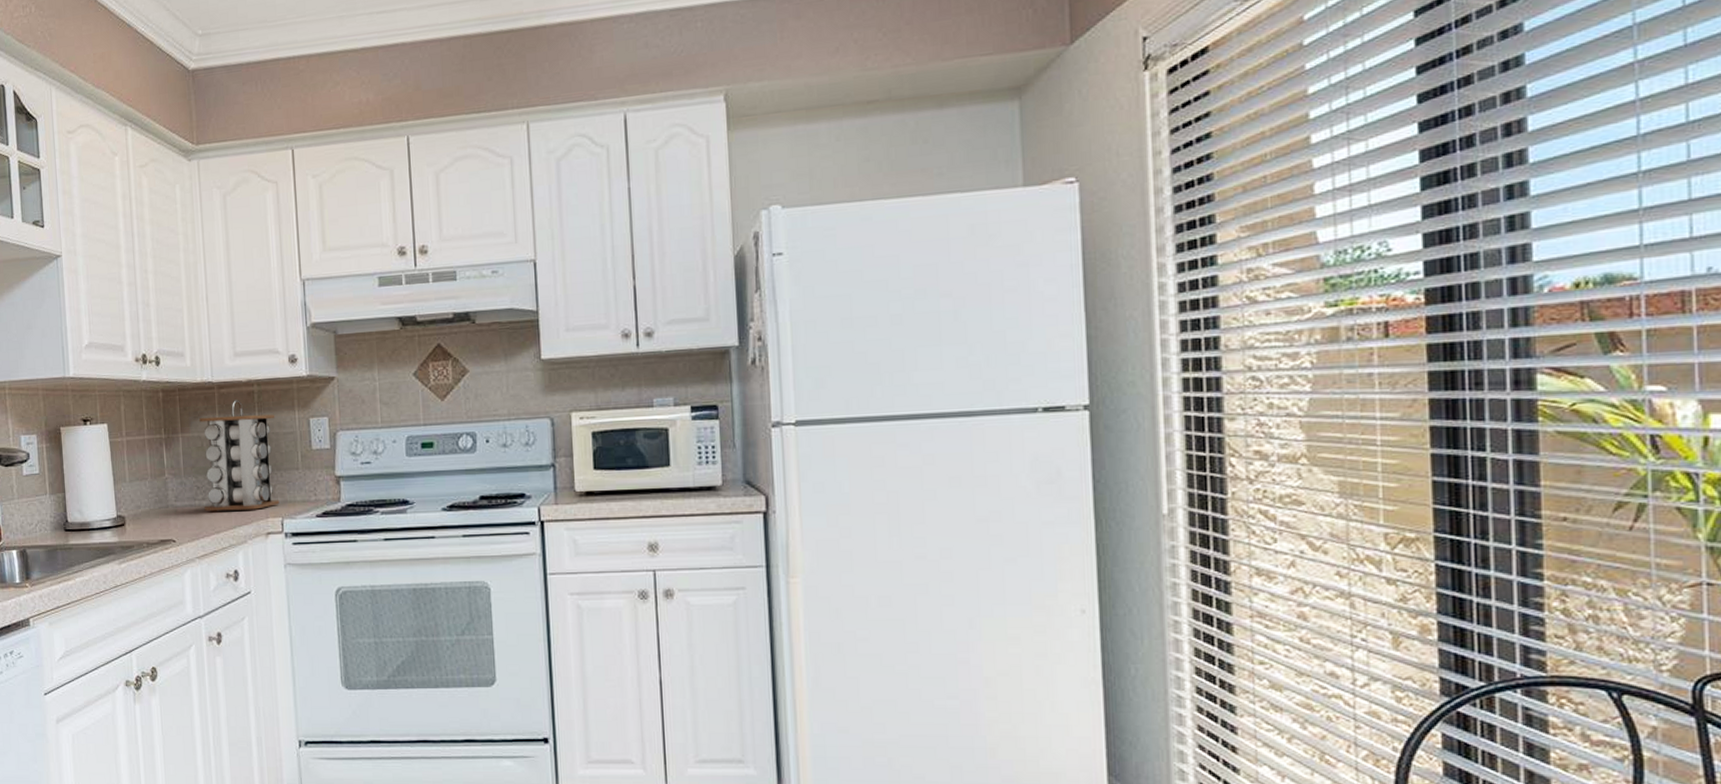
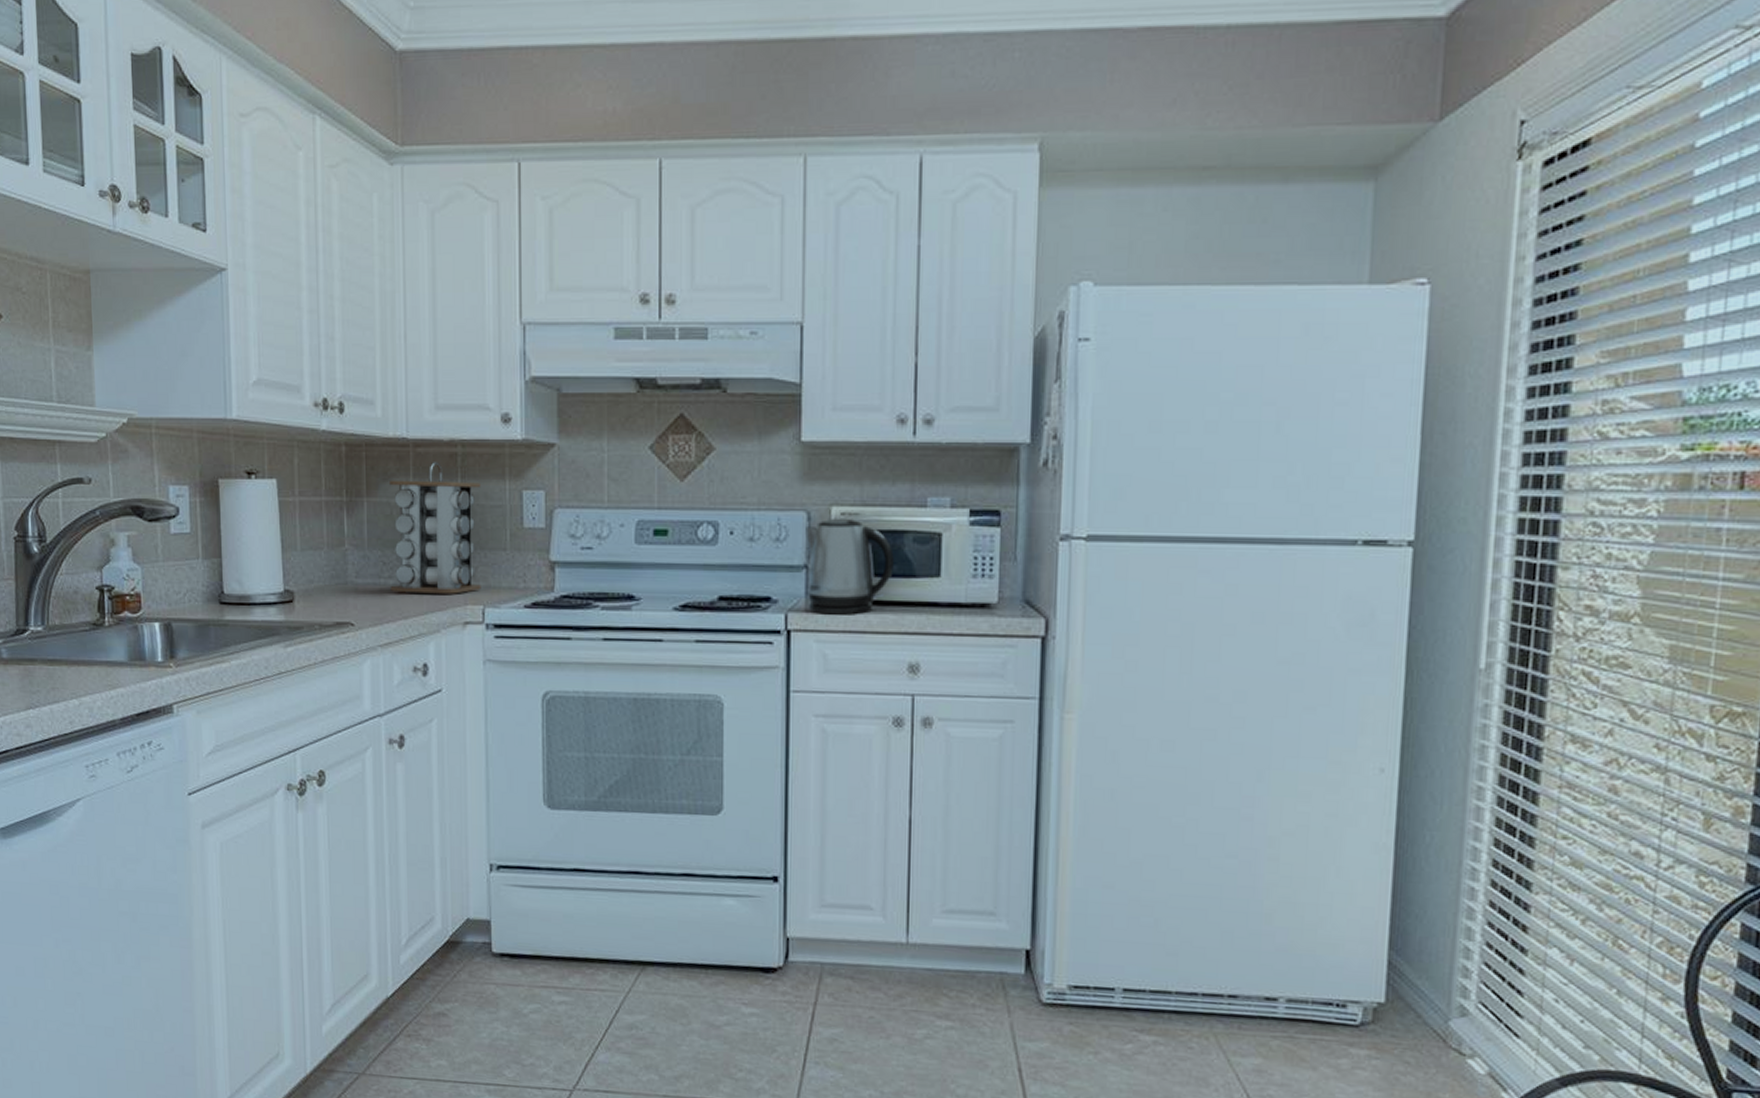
kettle: none [550,421,629,507] -> present [805,518,894,617]

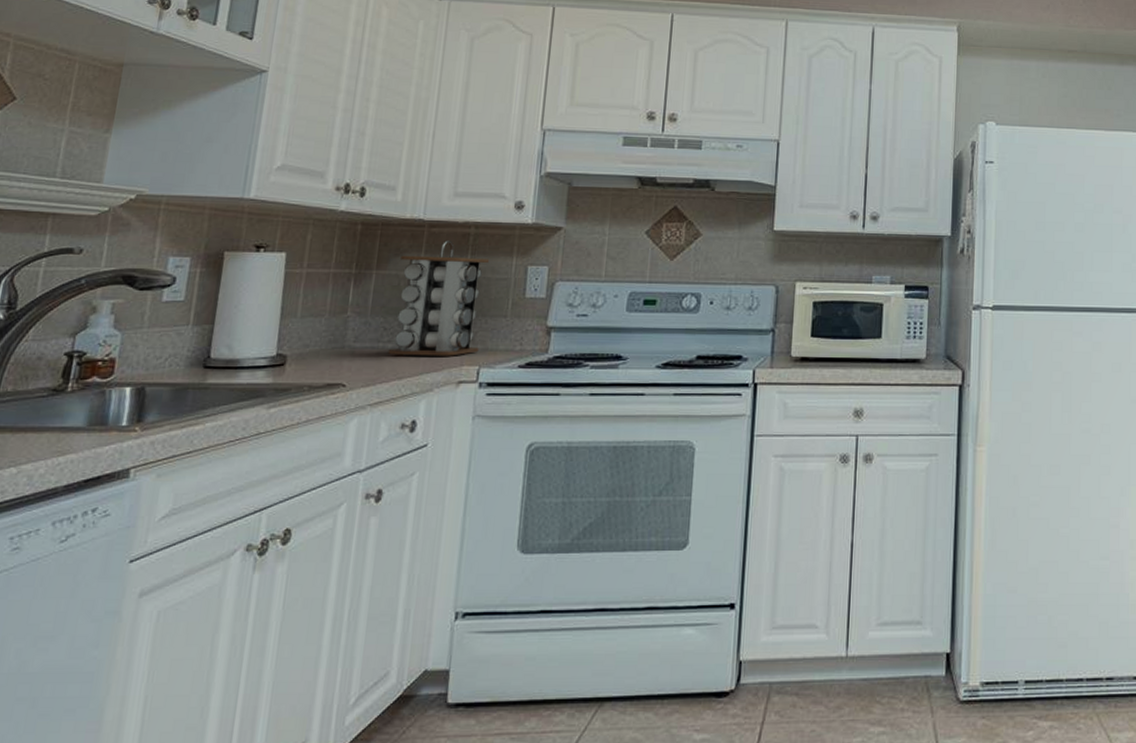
kettle: present [805,518,894,617] -> none [772,291,845,371]

